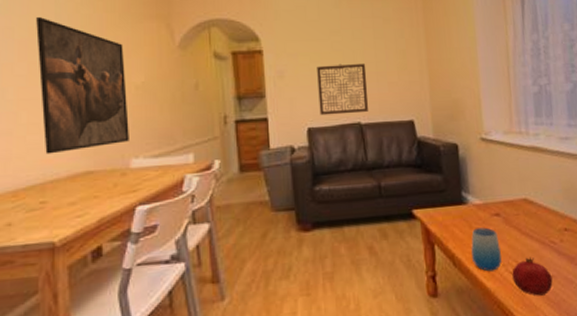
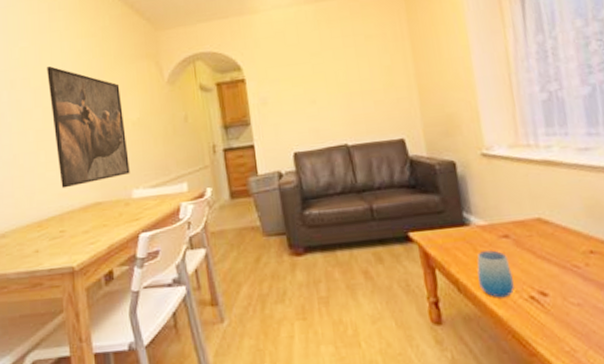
wall art: present [317,63,369,116] -> none [299,84,355,140]
fruit: present [512,257,553,296] -> none [527,282,579,326]

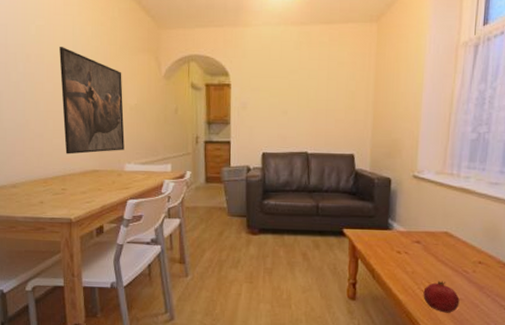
cup: present [477,250,515,298] -> none [390,251,416,287]
fruit: none [527,282,579,326] -> present [423,280,460,313]

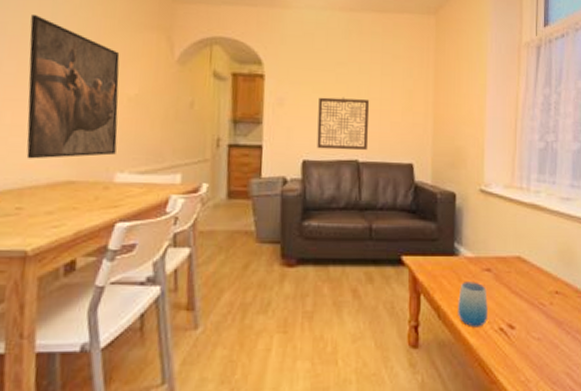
wall art: none [273,100,318,144] -> present [317,97,370,150]
cup: none [390,251,416,287] -> present [458,282,488,327]
fruit: present [423,280,460,313] -> none [497,316,538,358]

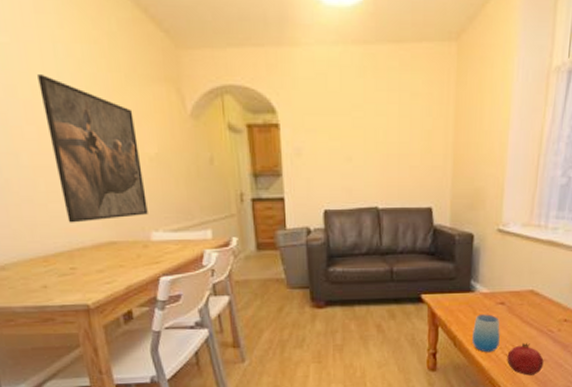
wall art: present [317,97,370,150] -> none [336,143,388,198]
fruit: none [497,316,538,358] -> present [507,342,544,376]

